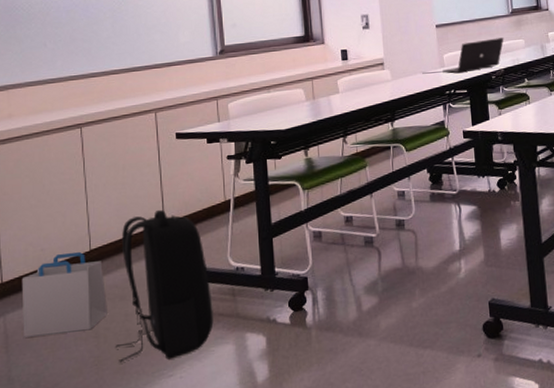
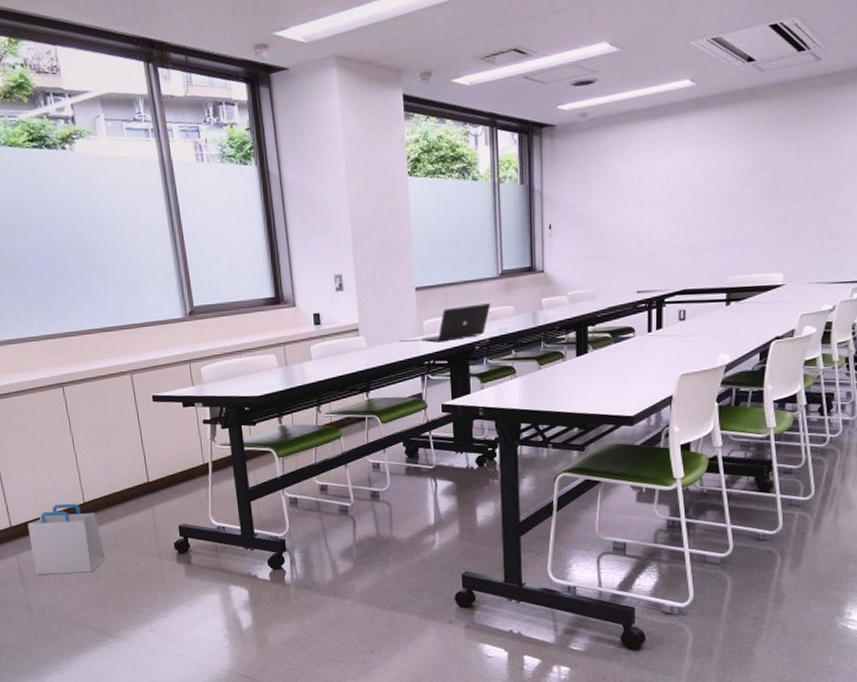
backpack: present [115,209,214,362] -> none [110,468,200,603]

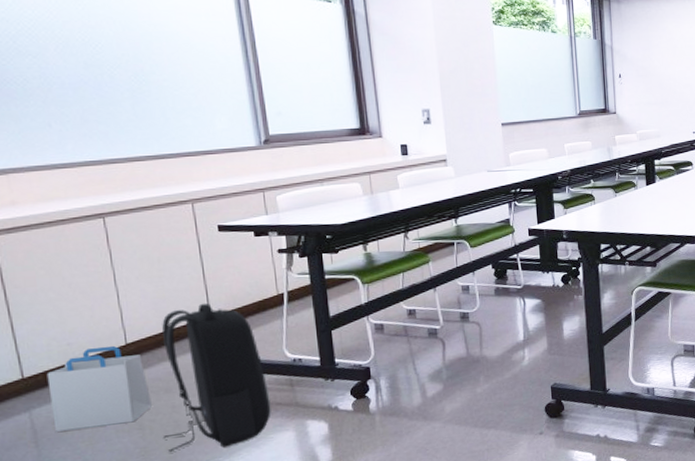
backpack: none [110,468,200,603] -> present [162,303,271,452]
laptop: present [422,303,491,343] -> none [508,139,571,173]

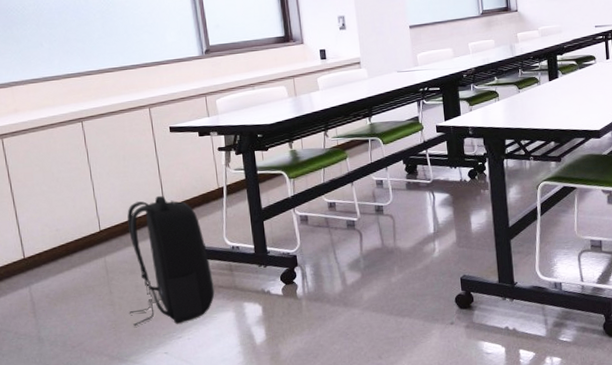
shopping bag: present [46,345,152,432] -> none [41,231,120,304]

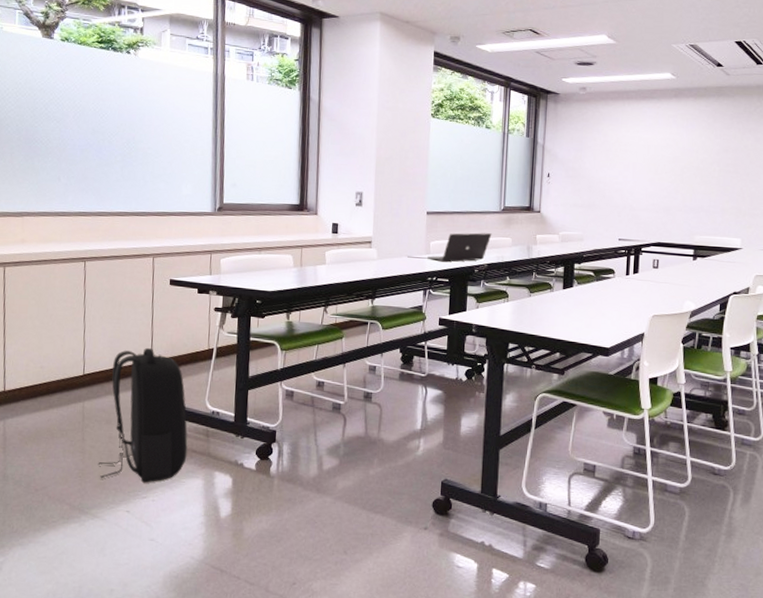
laptop: none [416,38,475,72] -> present [427,232,492,262]

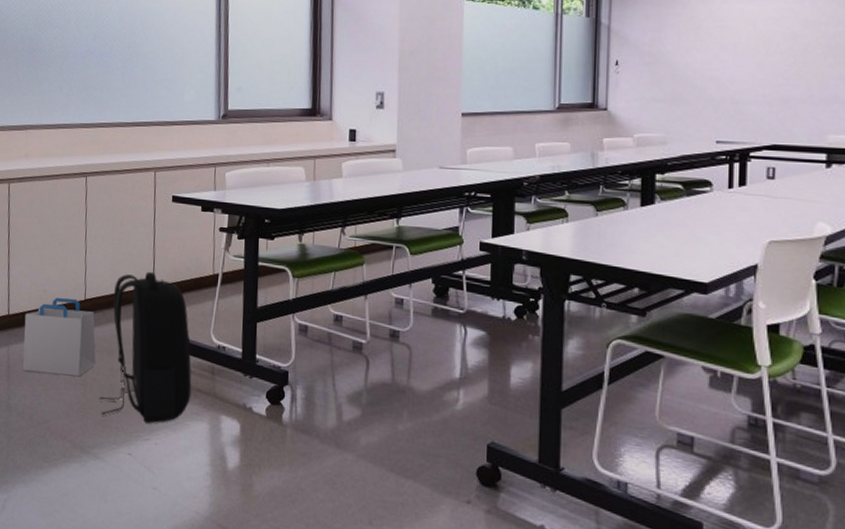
shopping bag: none [19,373,95,445] -> present [22,298,96,377]
laptop: present [427,232,492,262] -> none [464,137,545,174]

